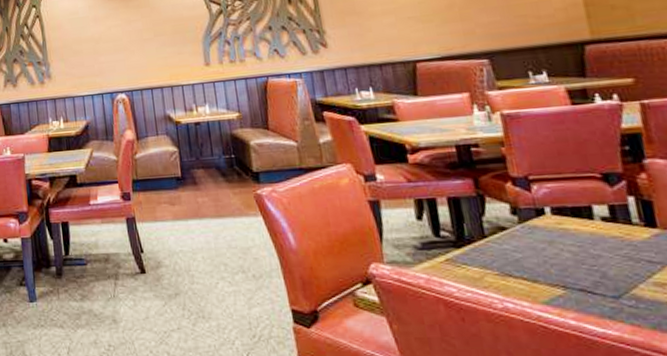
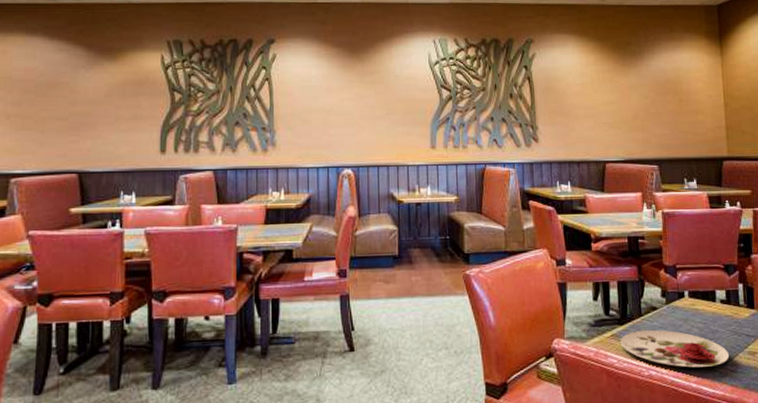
plate: none [458,254,624,301] -> present [620,330,730,368]

